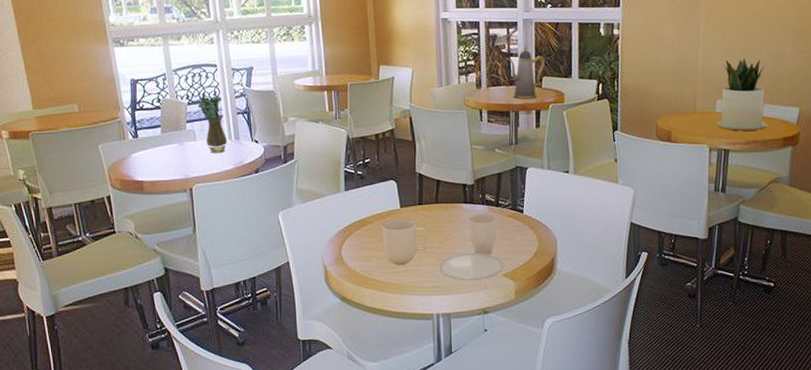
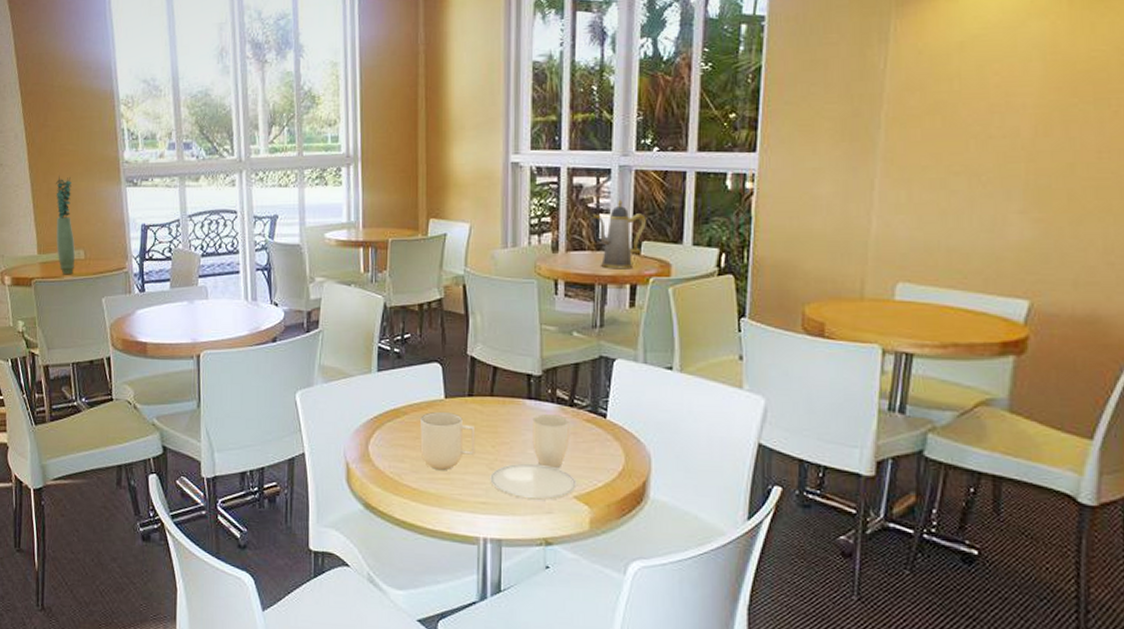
vase: none [45,38,71,127] -> present [55,175,75,275]
vase: present [198,94,228,153] -> none [213,245,243,315]
planter: present [717,58,767,131] -> none [895,226,977,329]

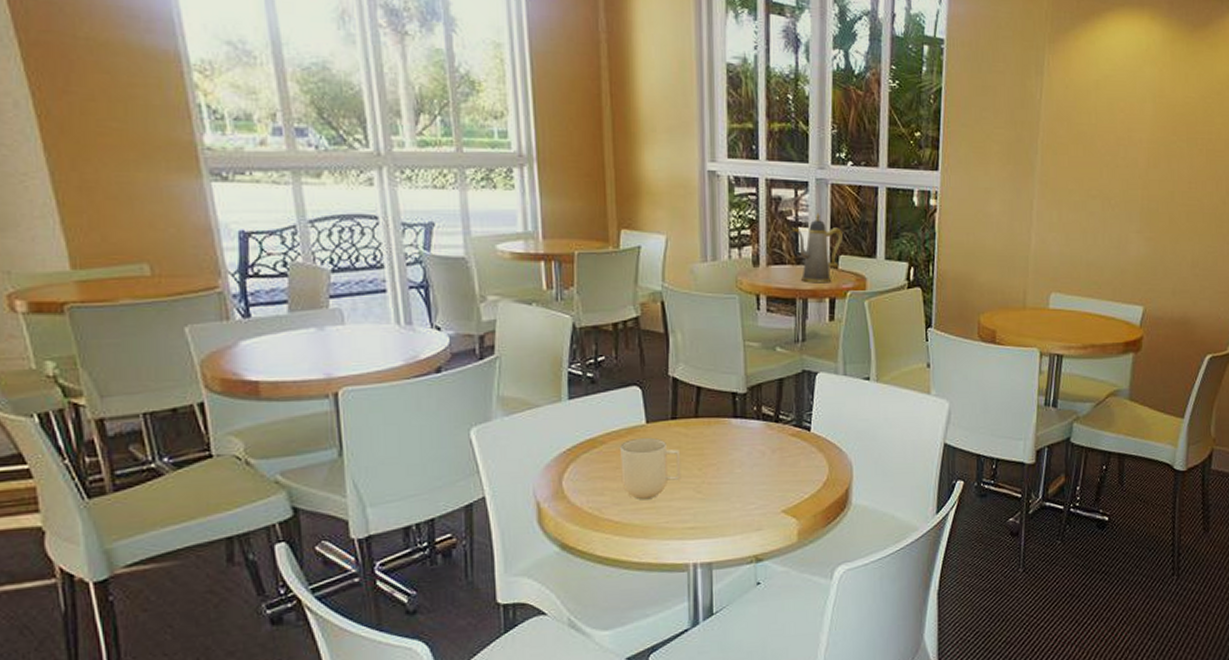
vase: present [55,175,75,275] -> none [92,162,137,298]
plate: present [490,463,577,500] -> none [698,482,784,519]
mug: present [532,414,570,469] -> none [739,432,777,486]

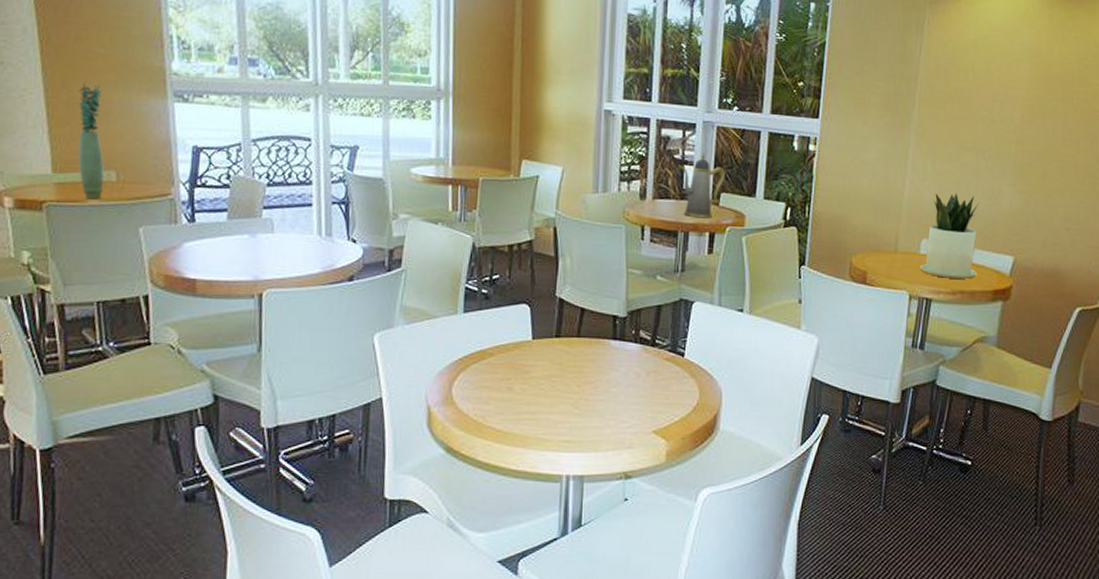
vase: none [92,162,137,298] -> present [78,81,104,199]
mug: present [620,437,682,500] -> none [506,352,562,412]
planter: none [1050,243,1108,333] -> present [920,192,980,279]

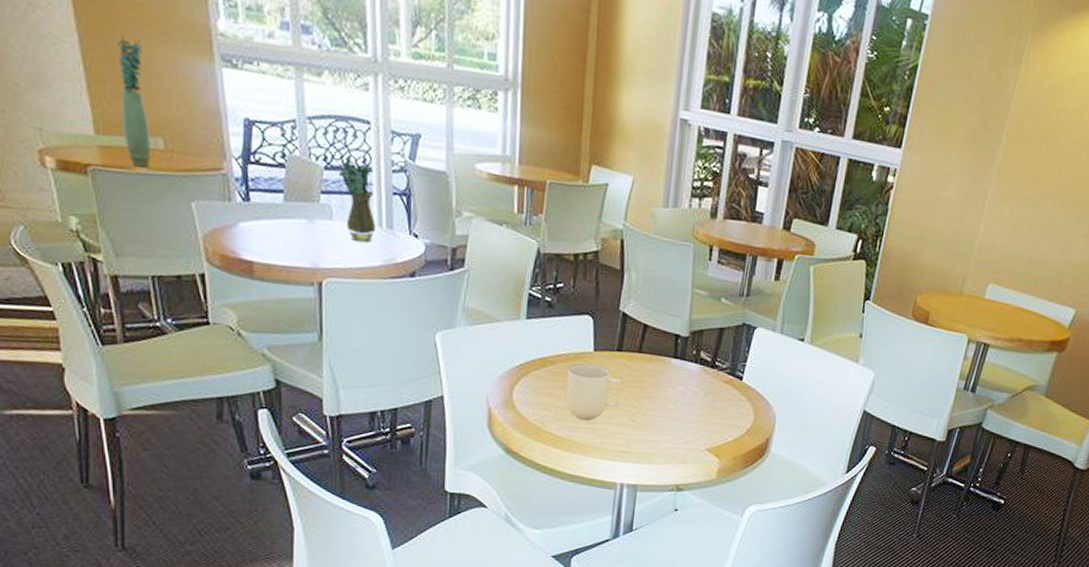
vase: none [281,174,316,251] -> present [340,158,377,242]
mug: none [506,352,562,412] -> present [565,363,622,421]
coffee pot: present [677,152,725,219] -> none [751,174,800,244]
planter: present [920,192,980,279] -> none [982,238,1051,328]

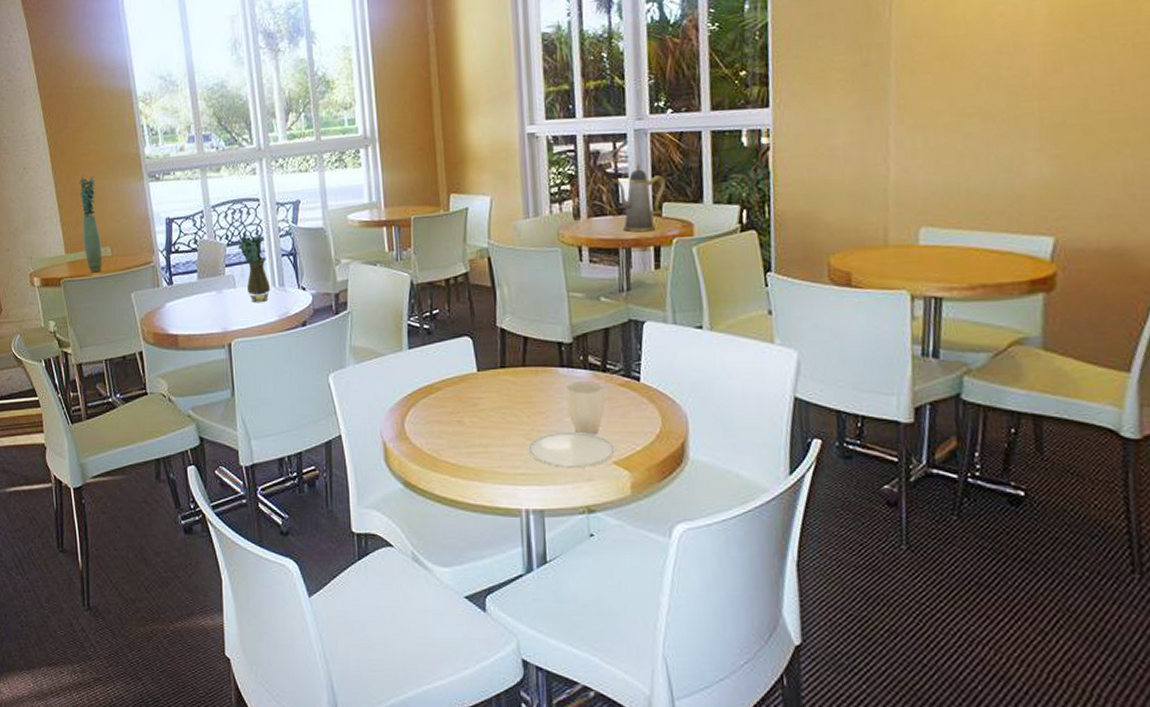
mug: present [565,363,622,421] -> none [454,384,512,445]
plate: none [631,417,710,452] -> present [528,431,615,468]
mug: none [674,373,710,424] -> present [566,381,605,435]
coffee pot: none [751,174,800,244] -> present [611,162,665,233]

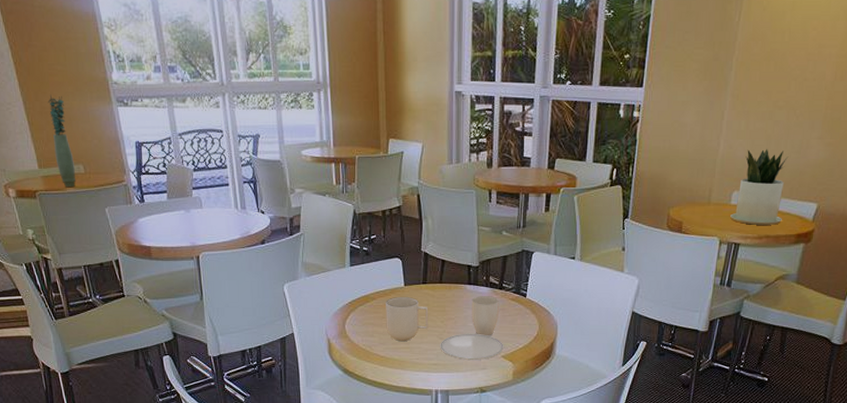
vase: present [239,233,271,302] -> none [204,160,234,222]
mug: none [454,384,512,445] -> present [386,296,429,342]
coffee pot: present [611,162,665,233] -> none [518,124,559,182]
planter: none [921,168,1002,271] -> present [730,148,789,225]

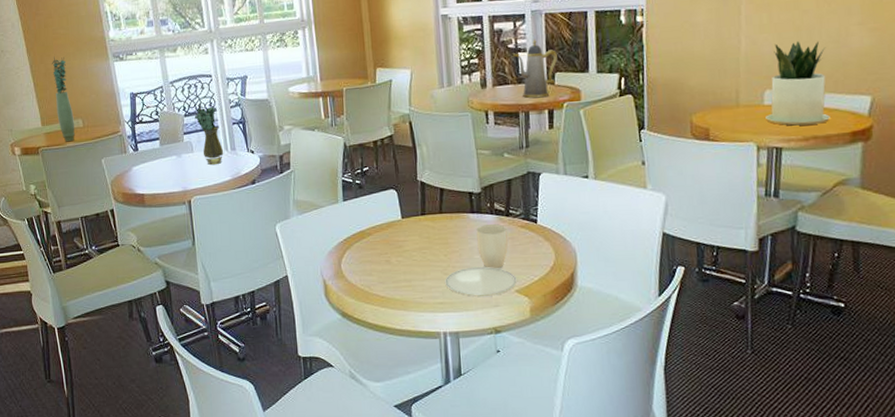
vase: none [204,160,234,222] -> present [195,105,224,165]
mug: present [386,296,429,342] -> none [383,230,431,280]
coffee pot: none [518,124,559,182] -> present [512,39,557,99]

